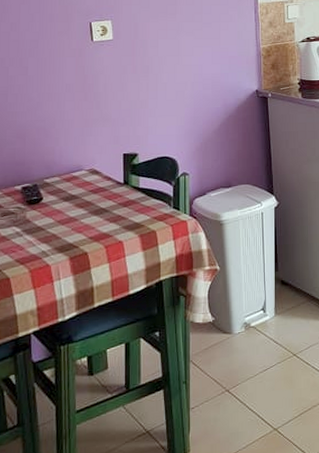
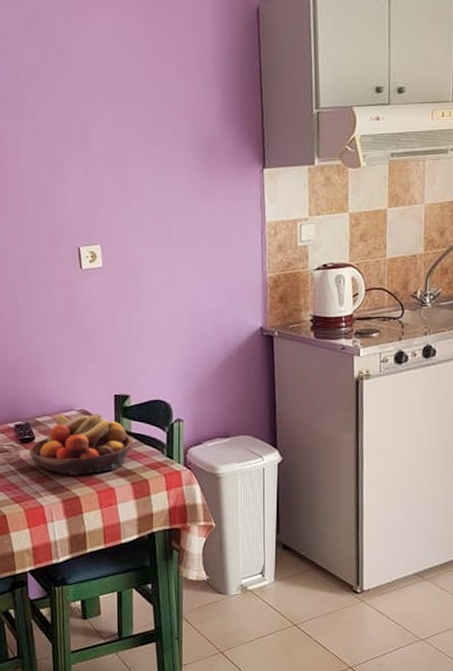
fruit bowl: none [37,172,141,233] -> present [30,413,132,475]

